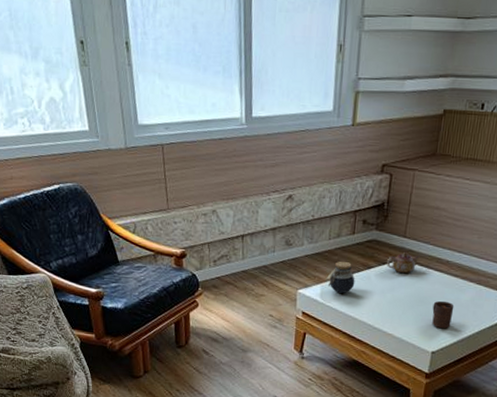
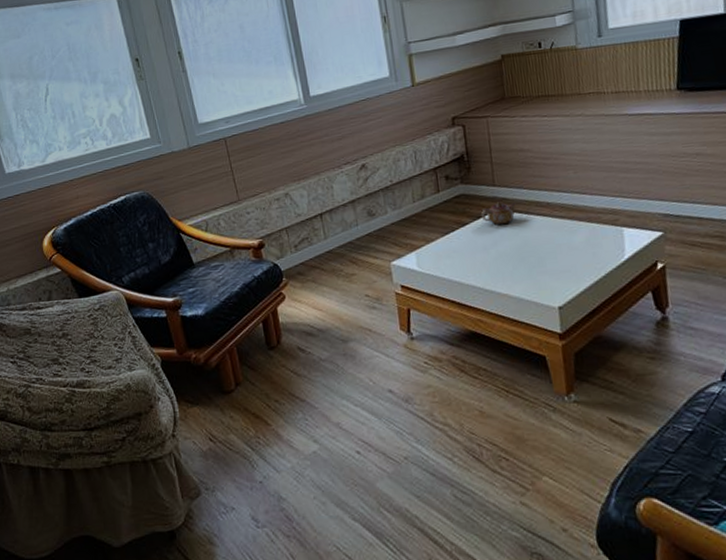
jar: present [327,261,355,293] -> none [420,222,452,258]
cup: present [432,301,455,329] -> none [545,246,572,279]

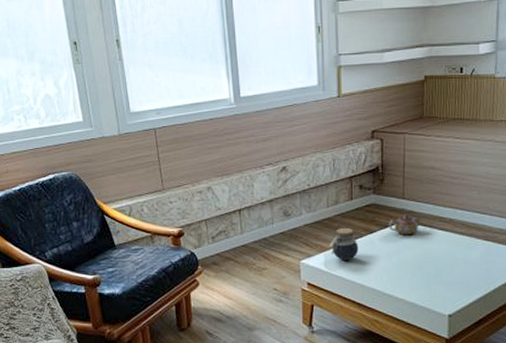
jar: none [420,222,452,258] -> present [329,227,359,260]

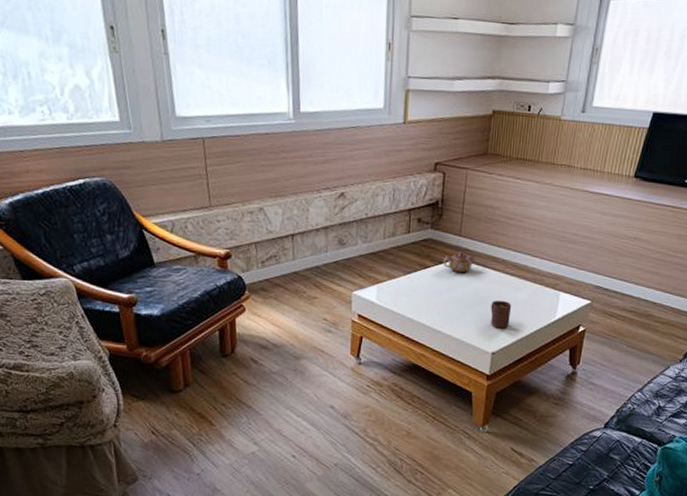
jar: present [329,227,359,260] -> none [383,260,412,294]
cup: none [442,260,465,290] -> present [490,300,512,329]

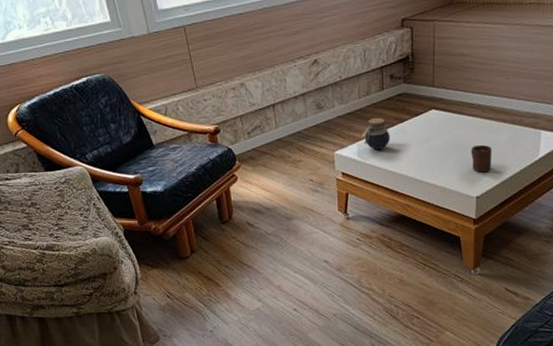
jar: none [383,260,412,294] -> present [362,117,390,150]
teapot: present [442,250,477,273] -> none [418,100,452,123]

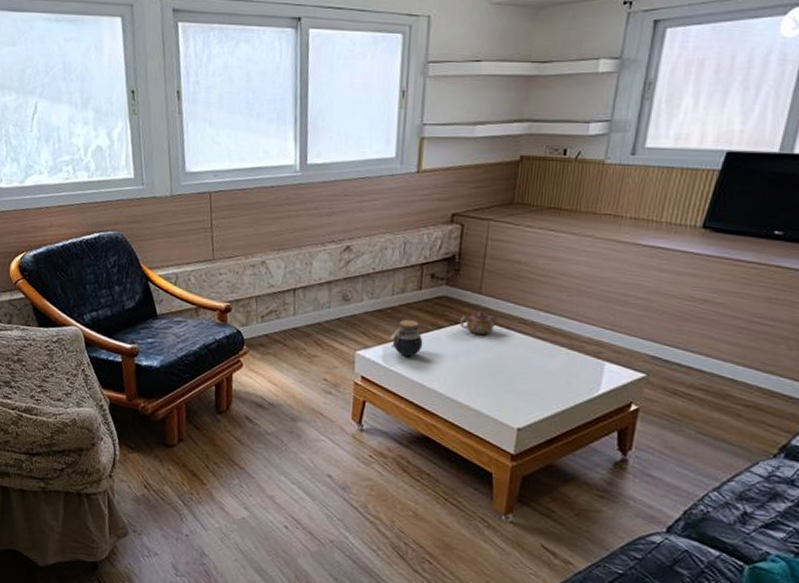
teapot: none [418,100,452,123] -> present [459,309,500,335]
cup: present [471,144,492,173] -> none [516,368,543,402]

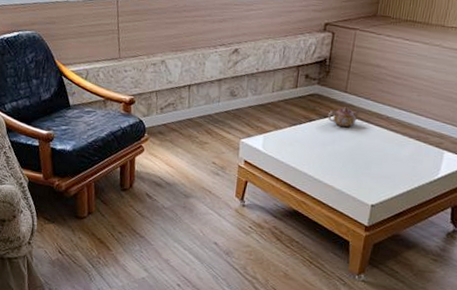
jar: present [390,319,423,356] -> none [269,113,297,144]

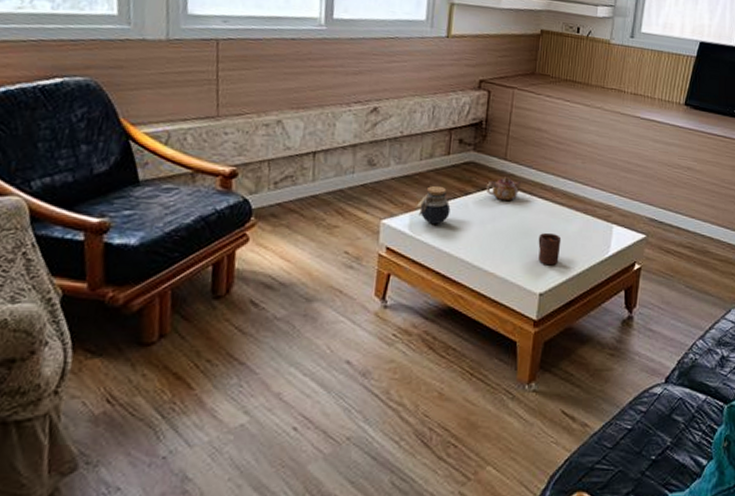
jar: none [269,113,297,144] -> present [417,185,451,224]
cup: none [372,155,394,183] -> present [538,232,562,266]

